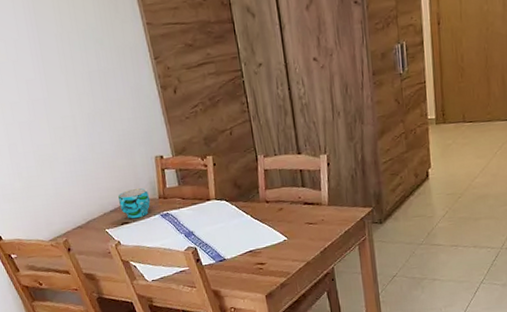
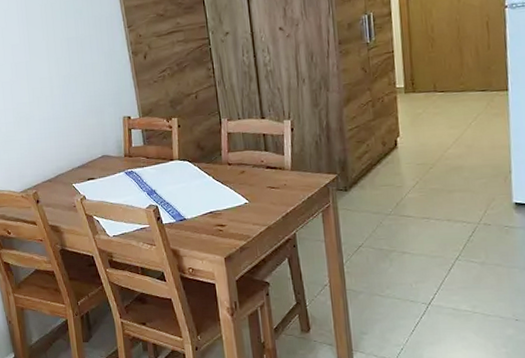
cup: present [118,188,151,219] -> none [87,146,117,175]

